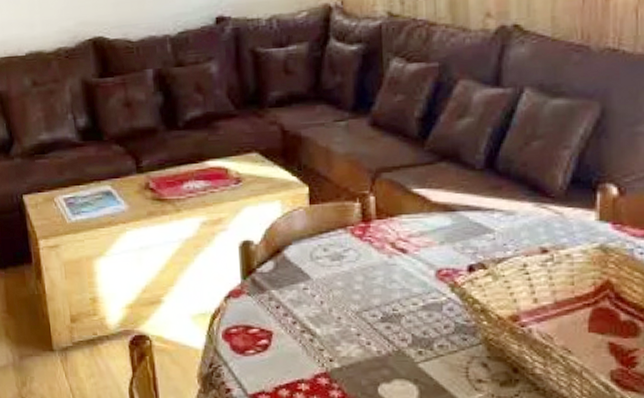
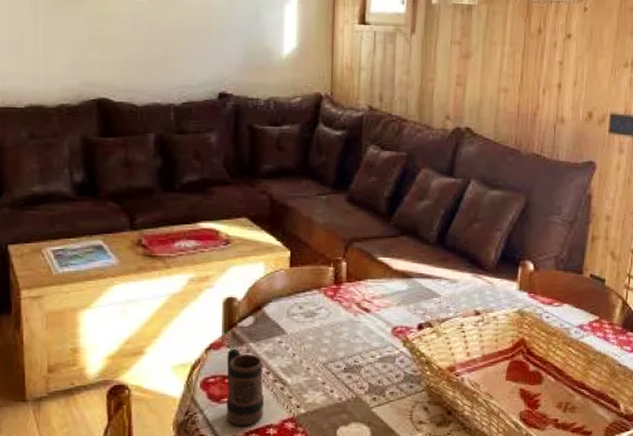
mug: none [247,296,293,381] -> present [226,348,265,426]

